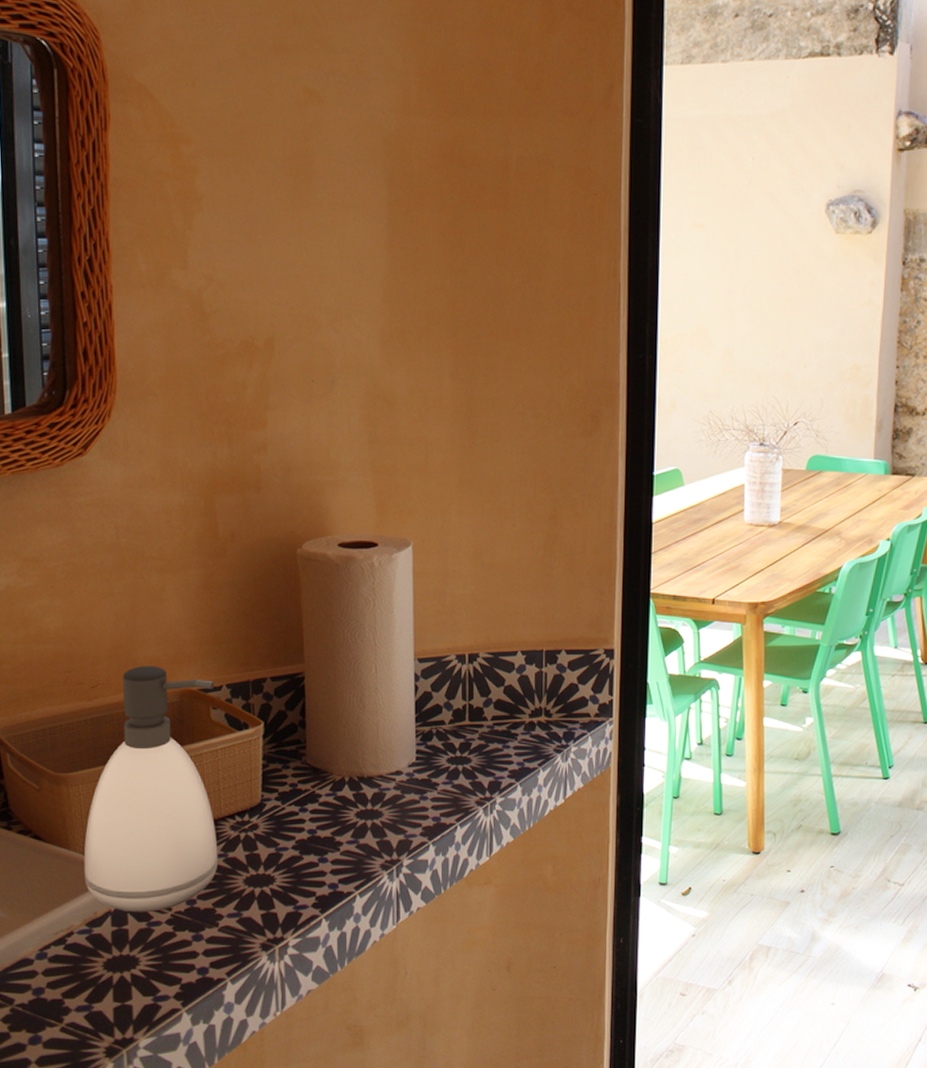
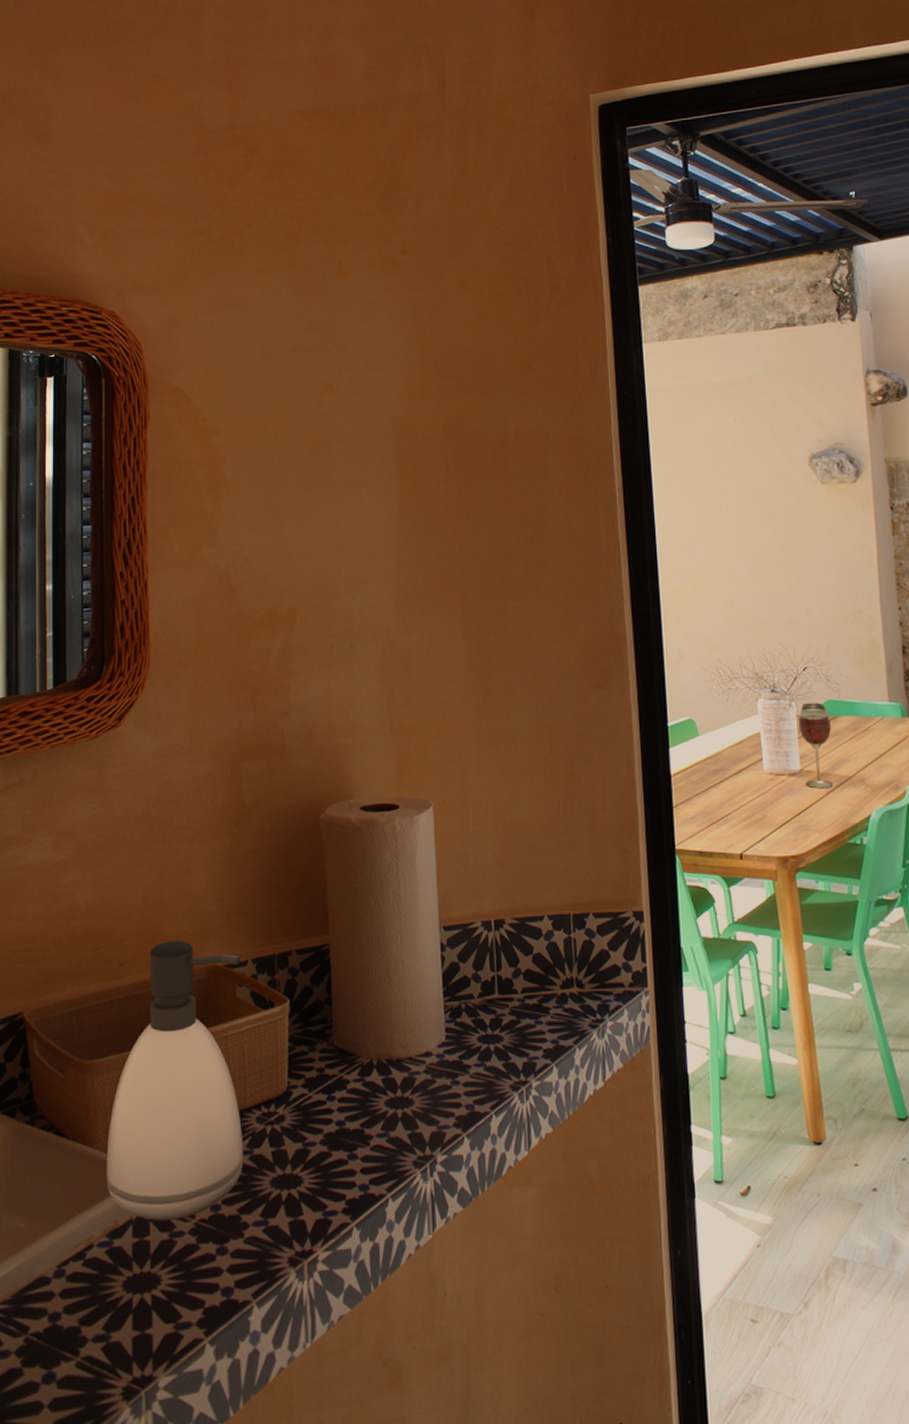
wineglass: none [782,457,815,539] -> present [798,702,834,788]

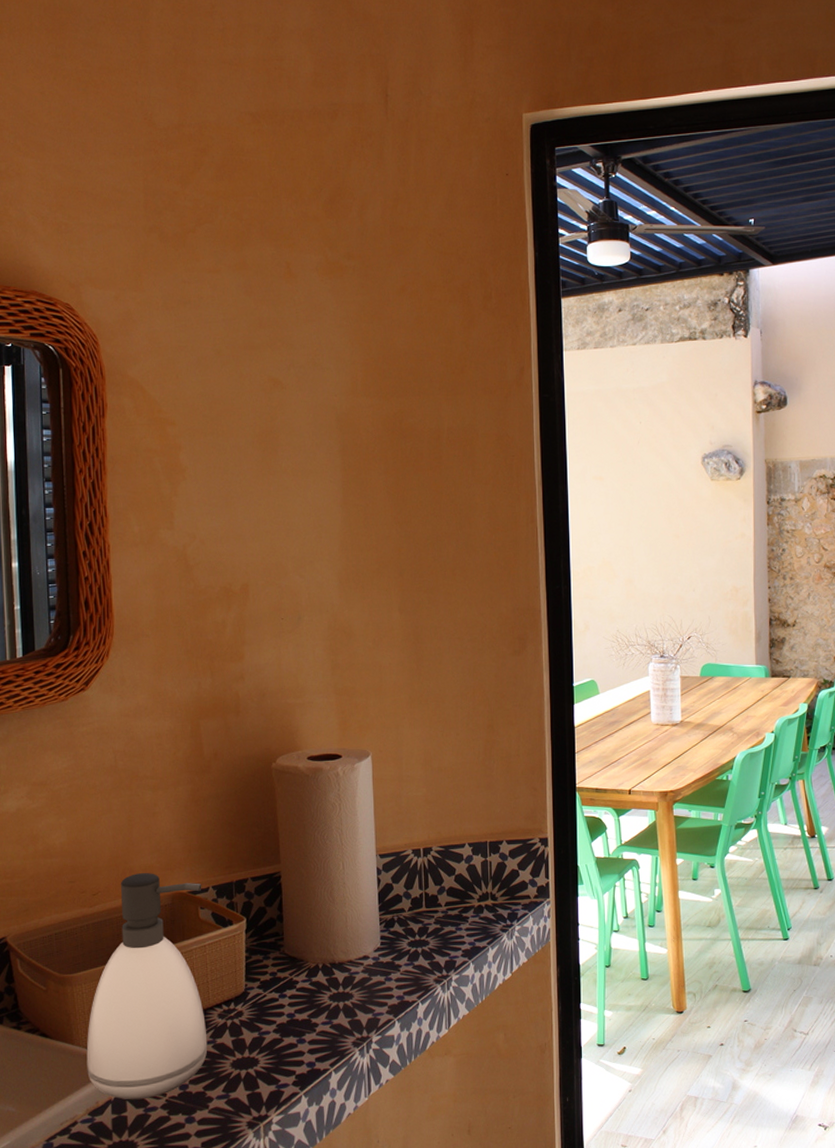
wineglass: present [798,702,834,788] -> none [681,666,708,735]

